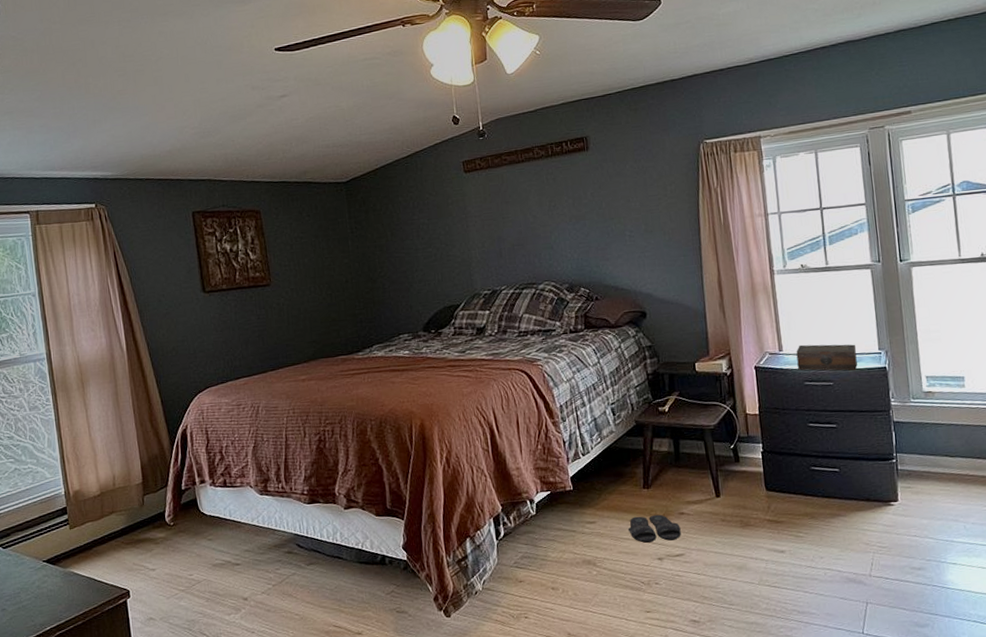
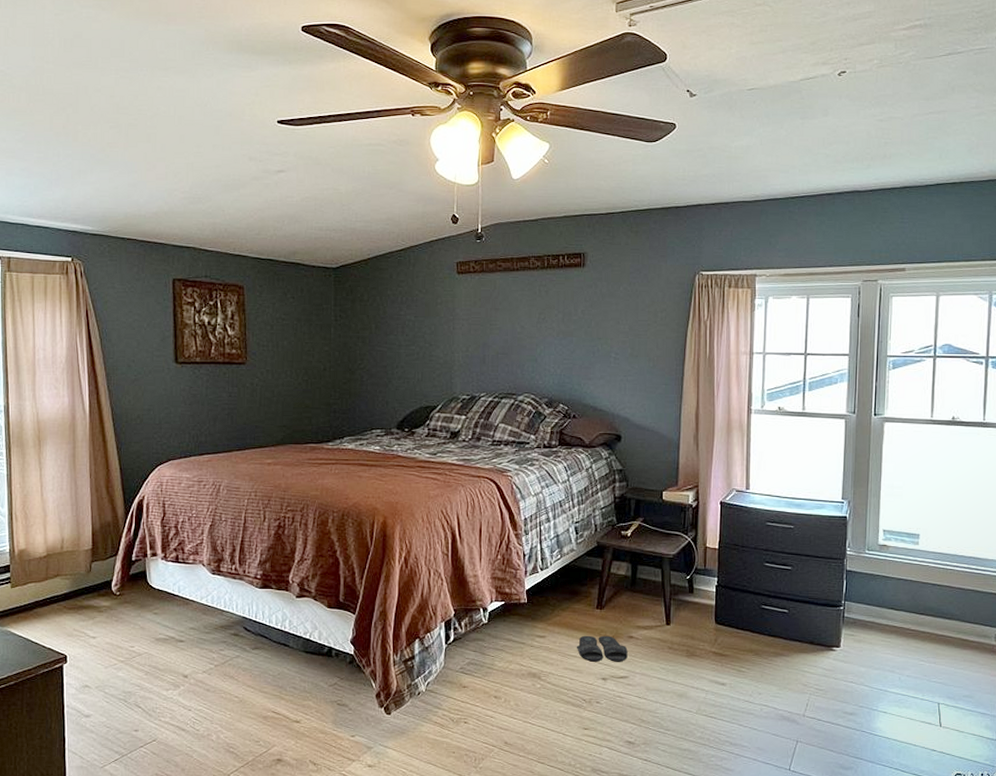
decorative box: present [796,344,858,371] -> none [762,485,820,517]

